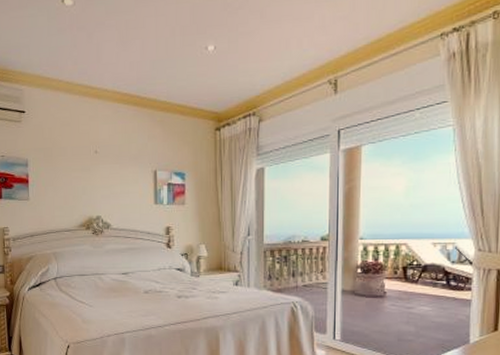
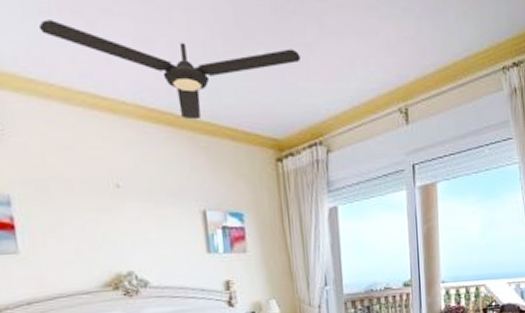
ceiling fan: none [56,35,242,100] -> present [38,20,300,120]

